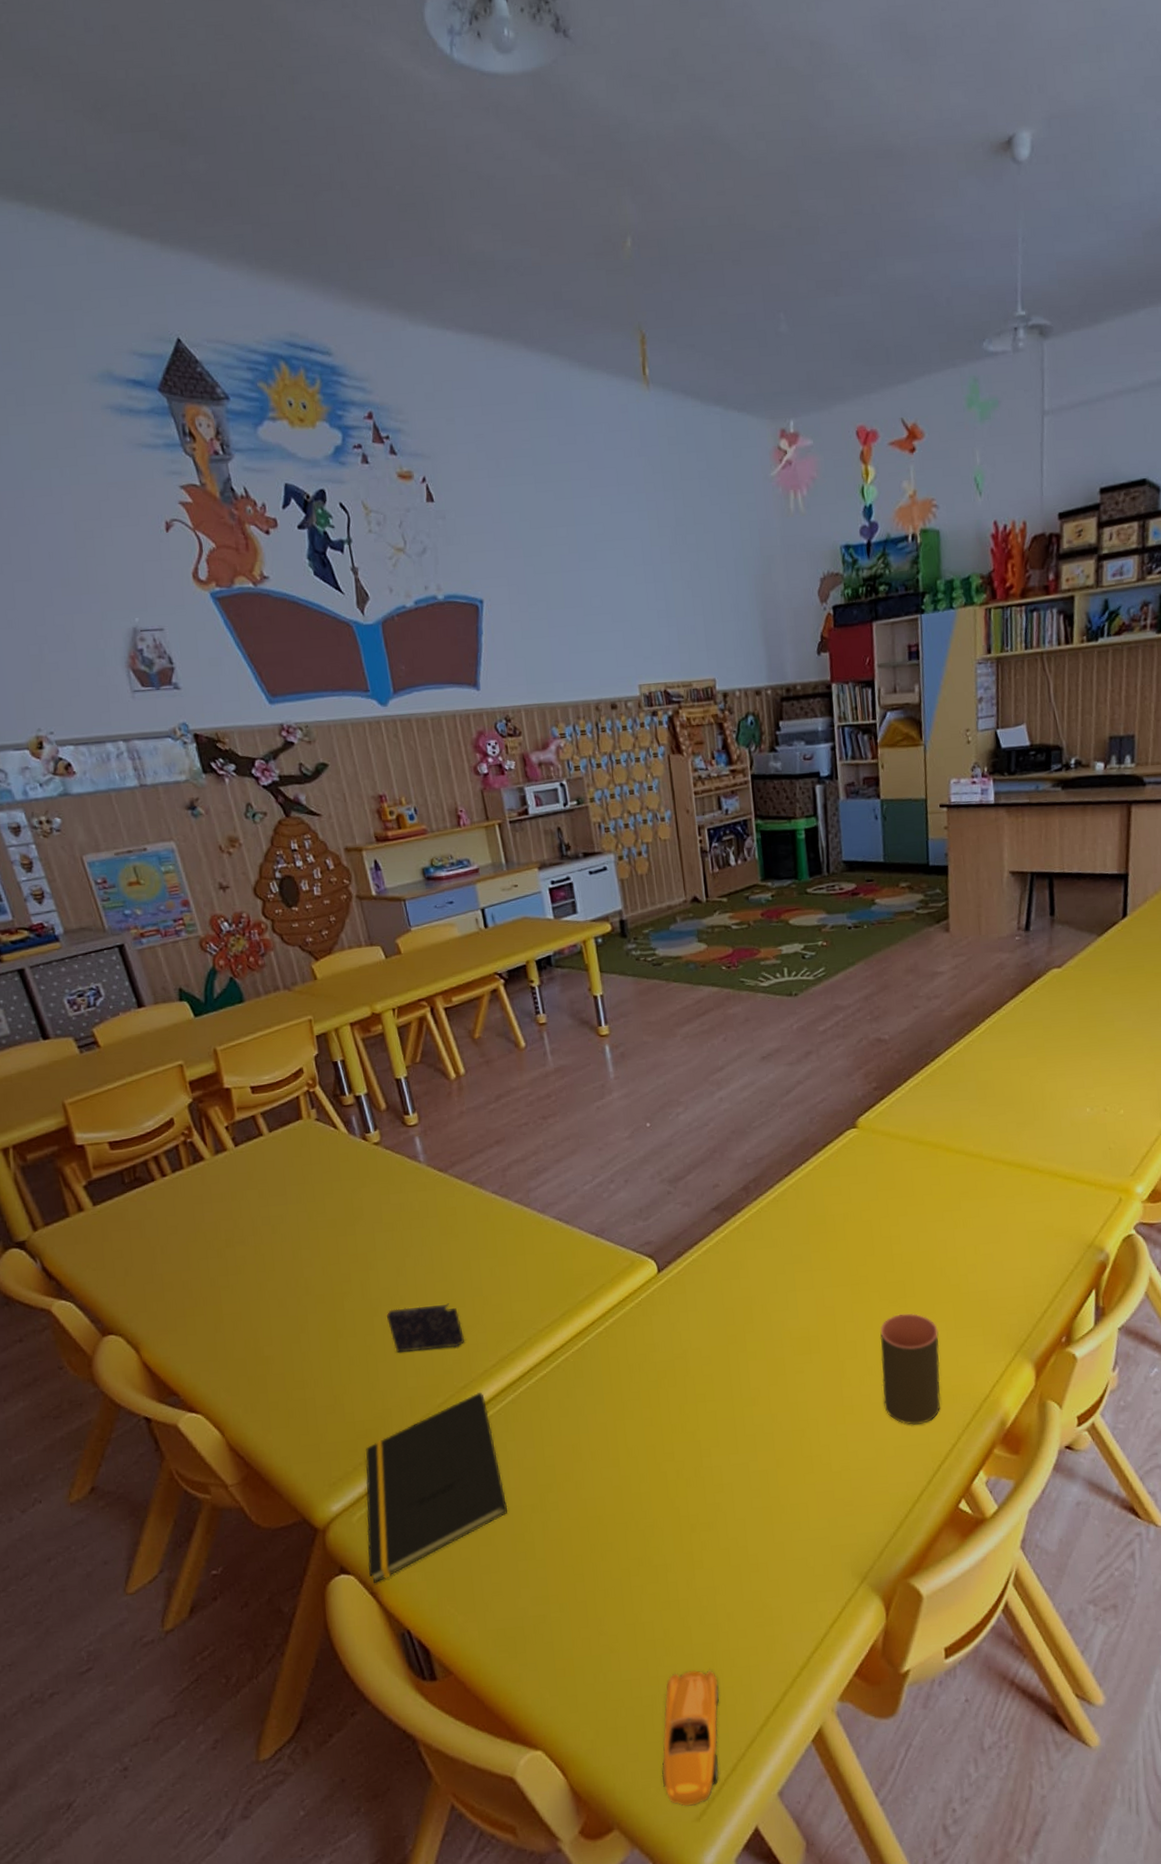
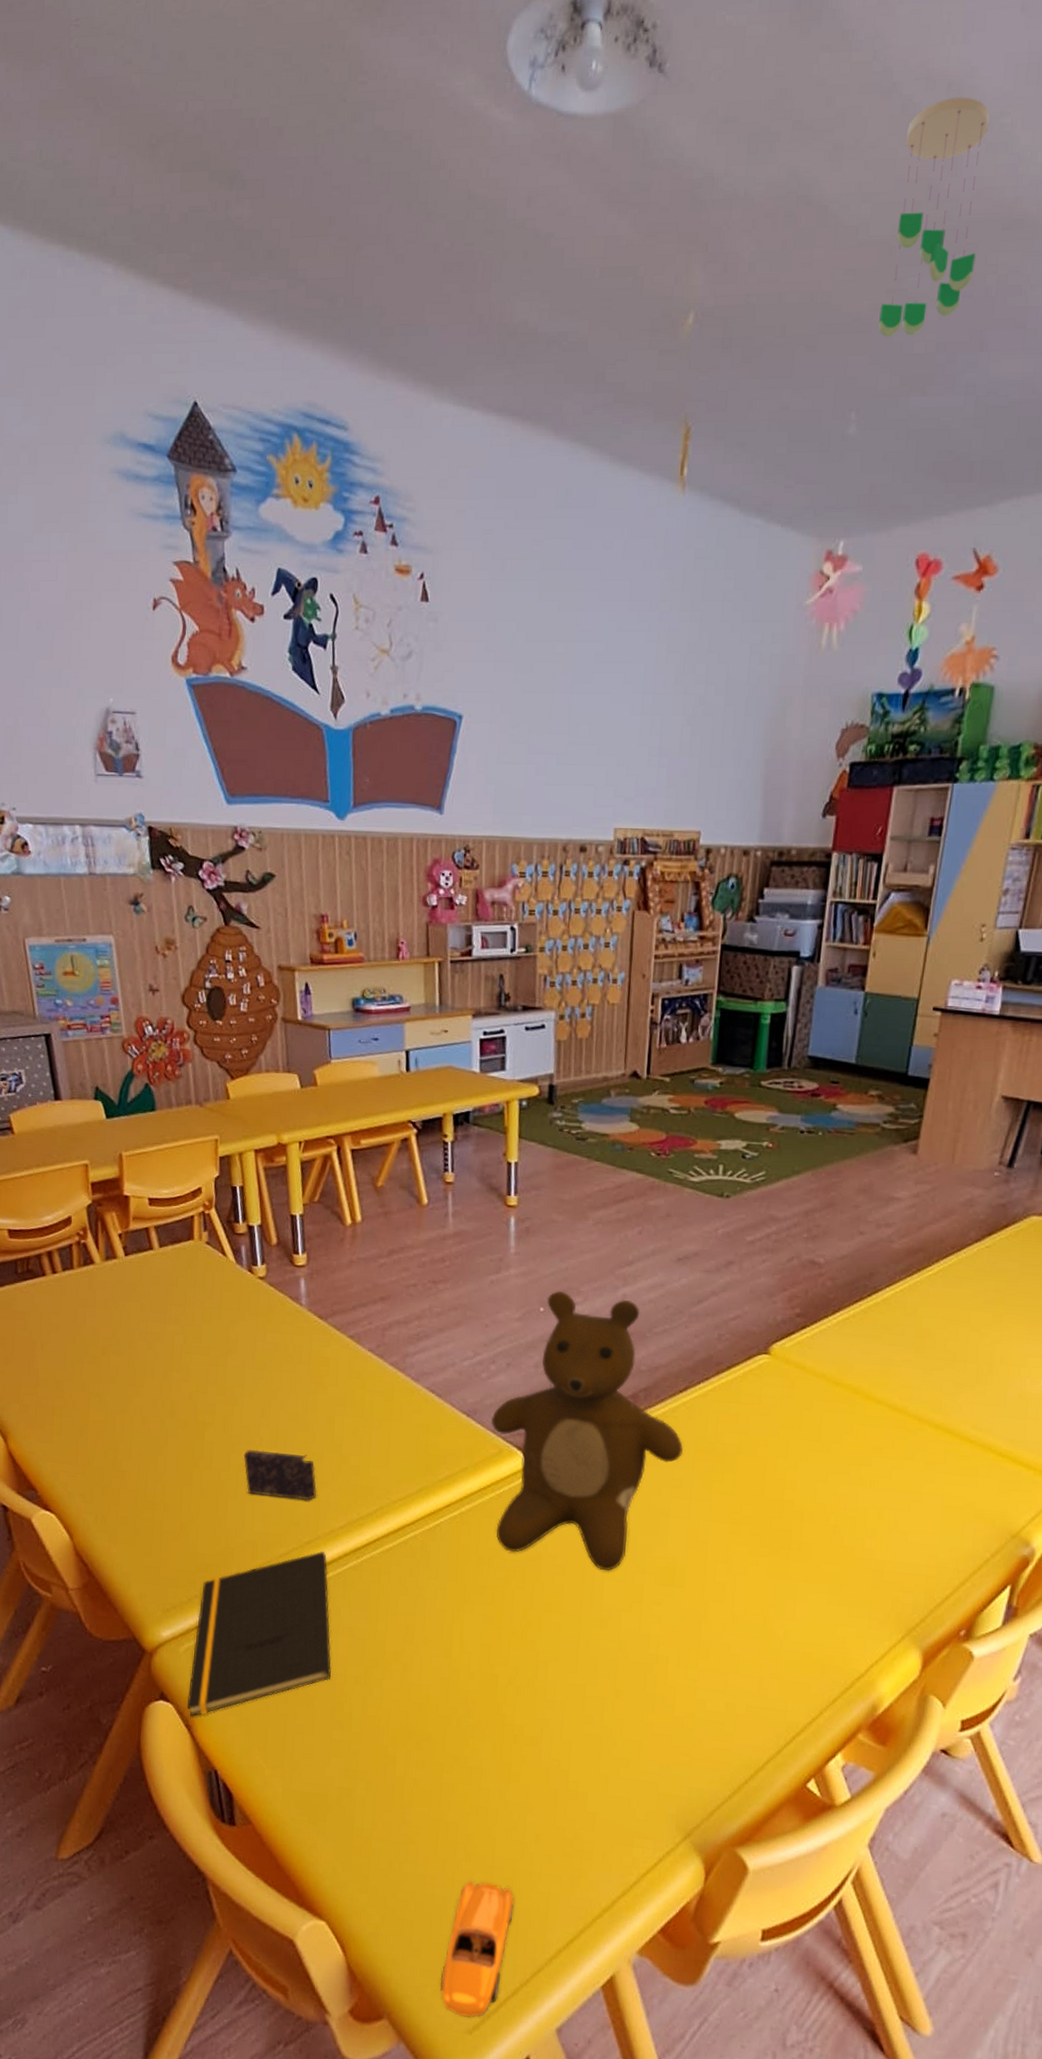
teddy bear: none [619,1102,797,1354] -> present [490,1290,683,1571]
ceiling mobile: none [784,53,860,250] -> present [878,97,991,338]
cup: present [880,1313,941,1425] -> none [743,1565,820,1689]

